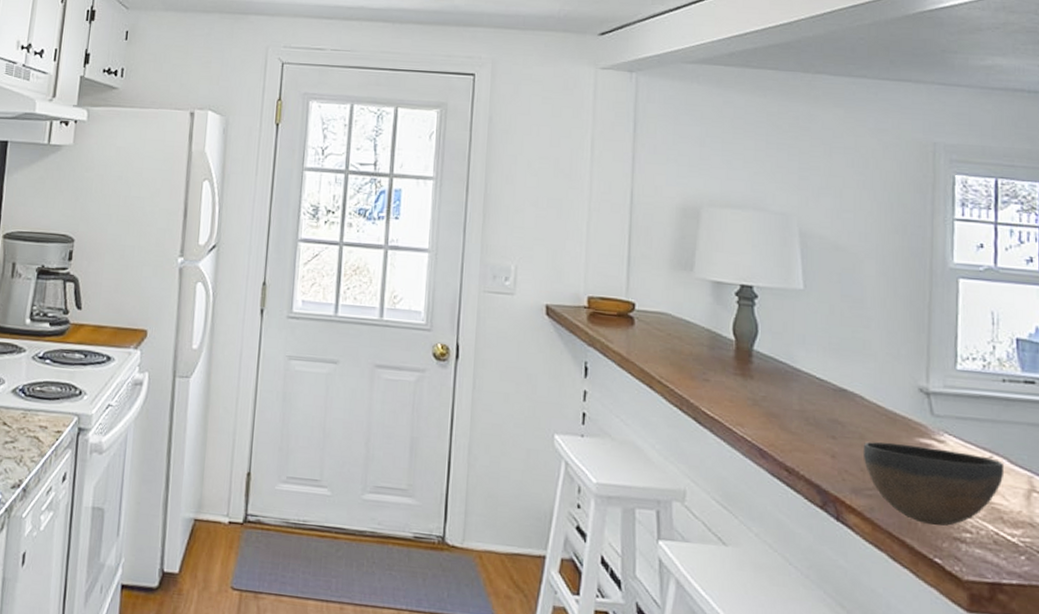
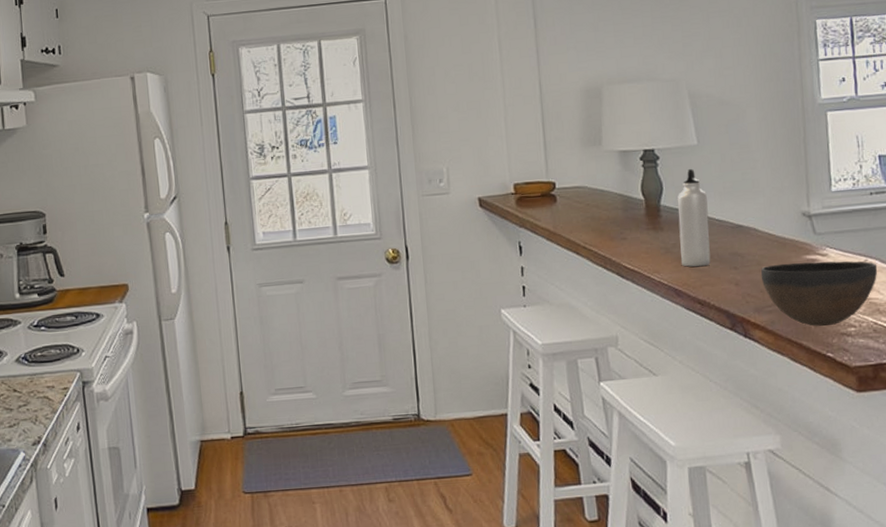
water bottle: none [769,314,808,428] -> present [678,168,711,267]

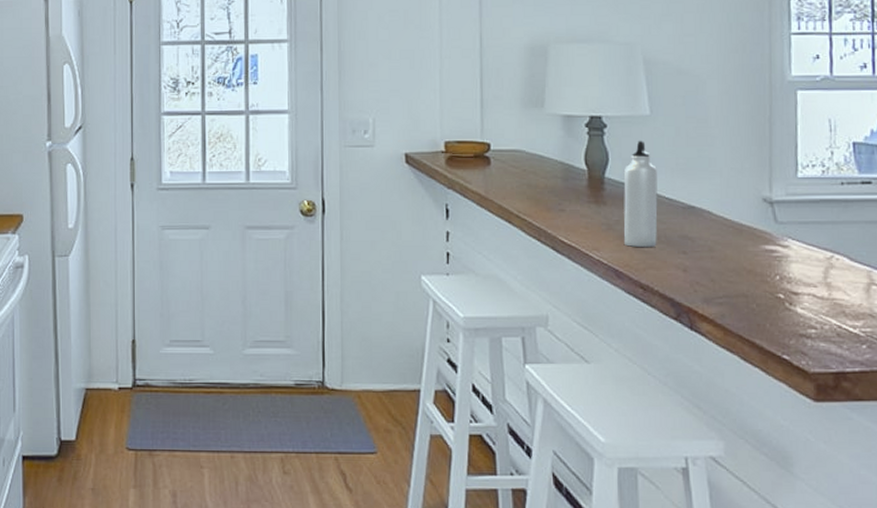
bowl: present [760,261,878,327] -> none [712,252,845,325]

